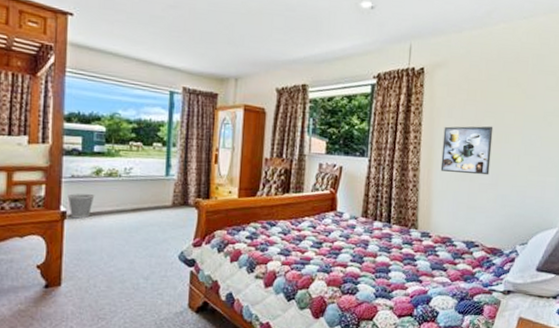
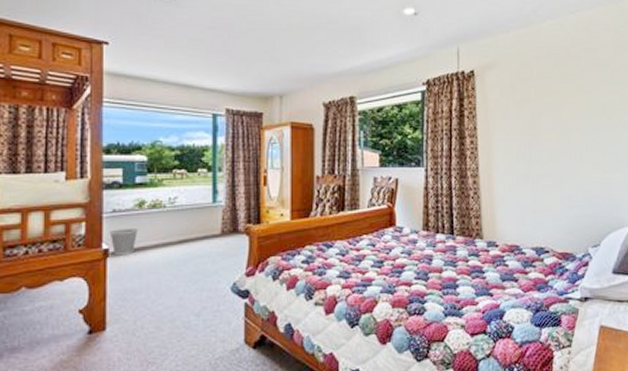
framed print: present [440,126,494,176] -> none [500,124,552,176]

